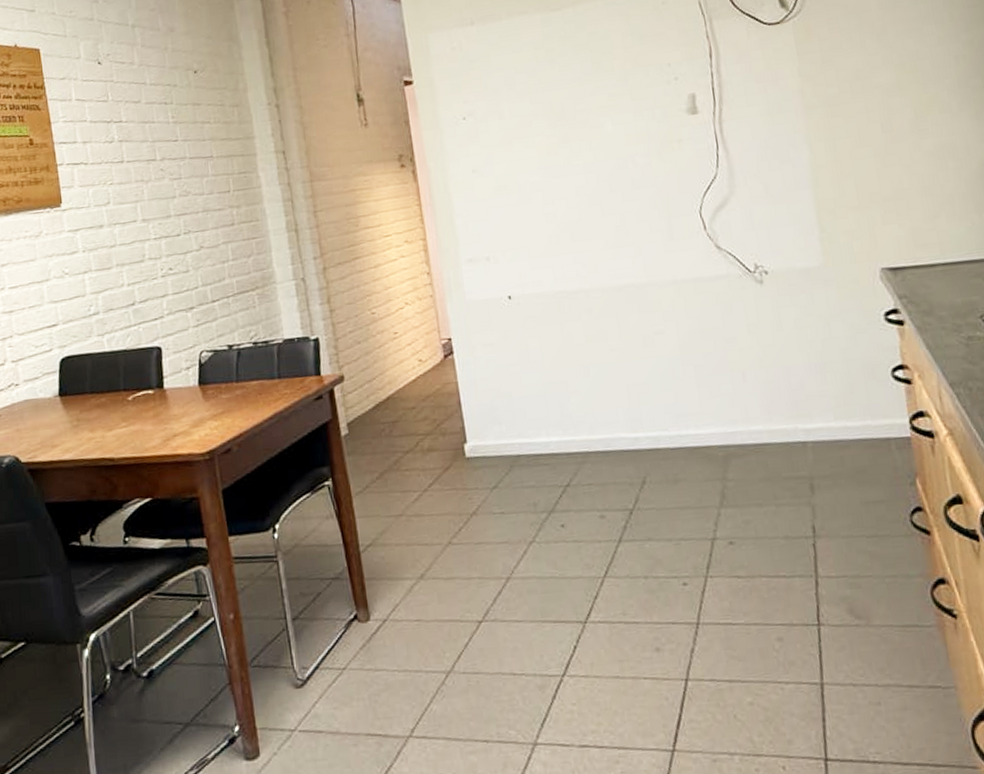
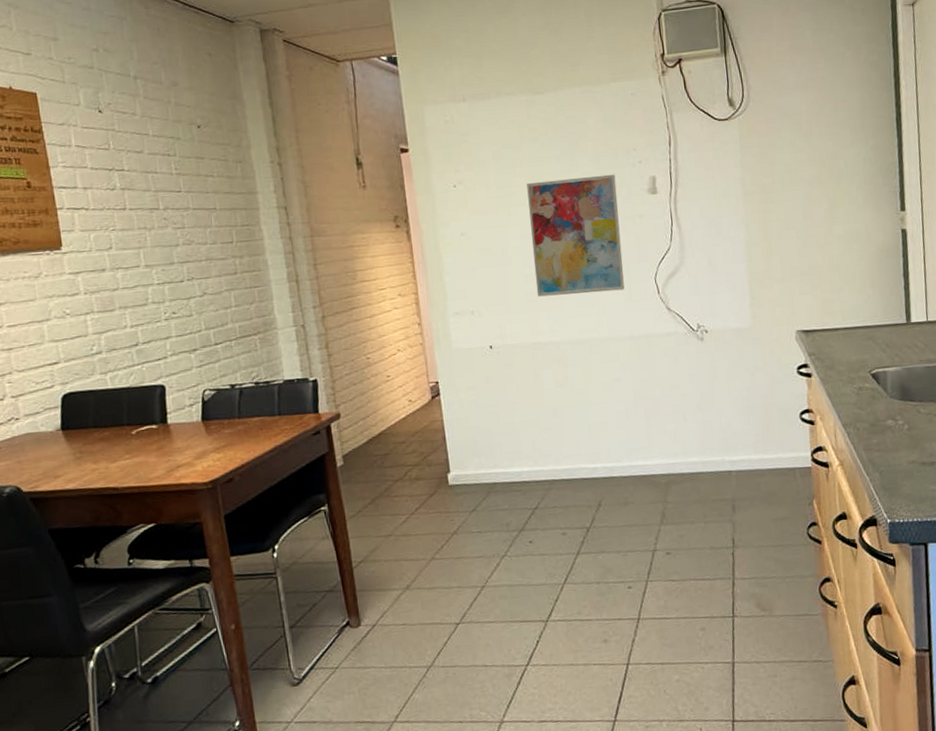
wall art: none [545,94,664,238] -> present [527,174,625,297]

